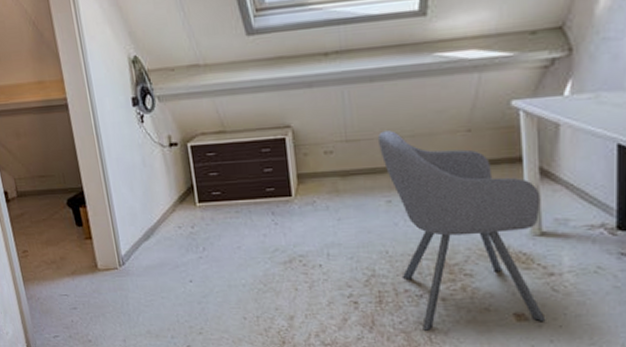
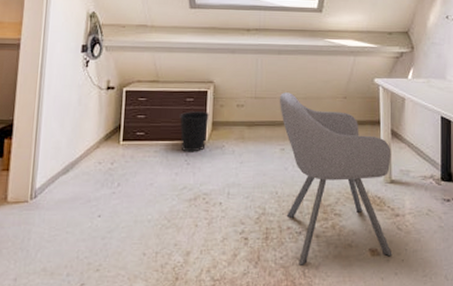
wastebasket: none [257,163,293,211] -> present [179,111,210,152]

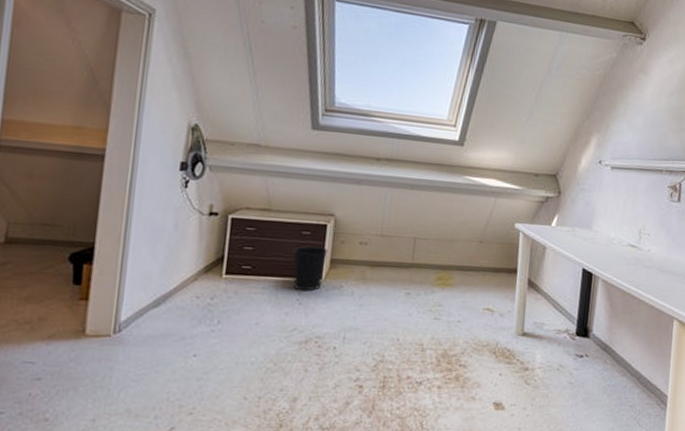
chair: present [279,92,393,265] -> none [406,232,526,417]

